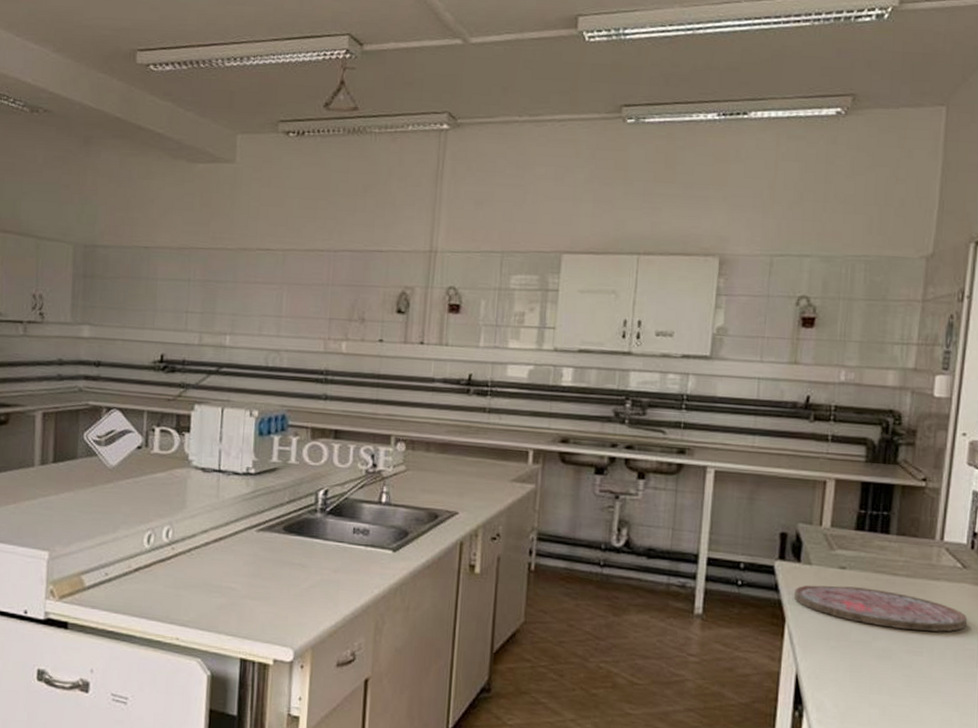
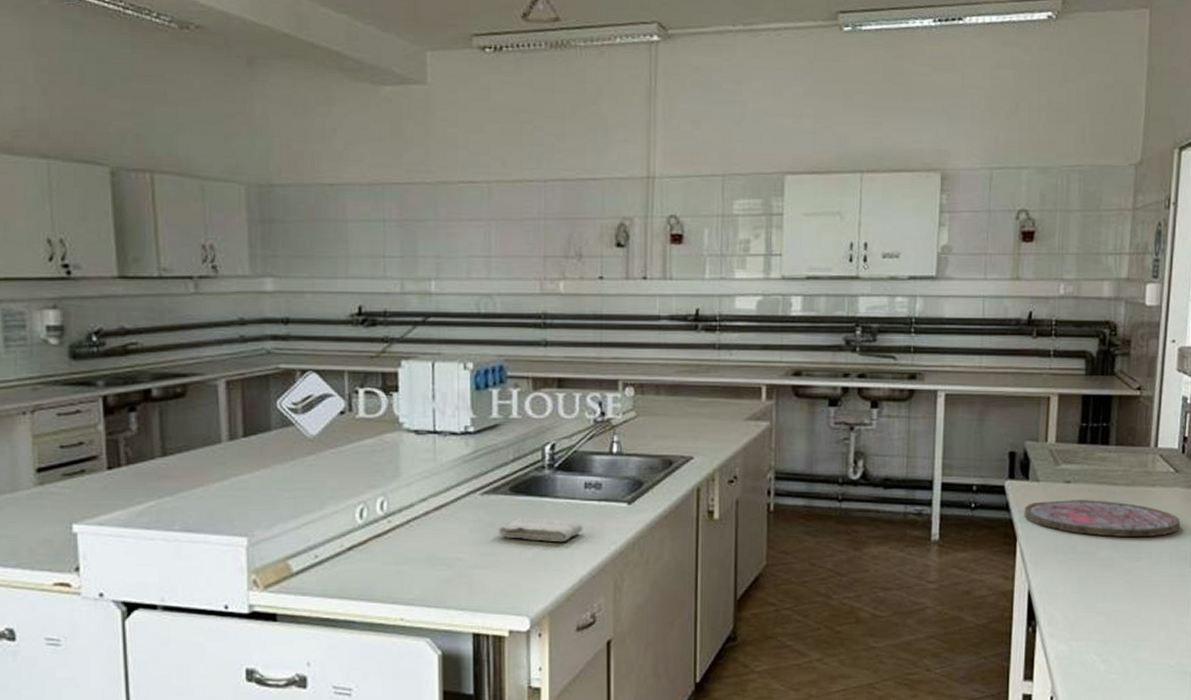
washcloth: none [270,554,349,581] -> present [498,517,583,541]

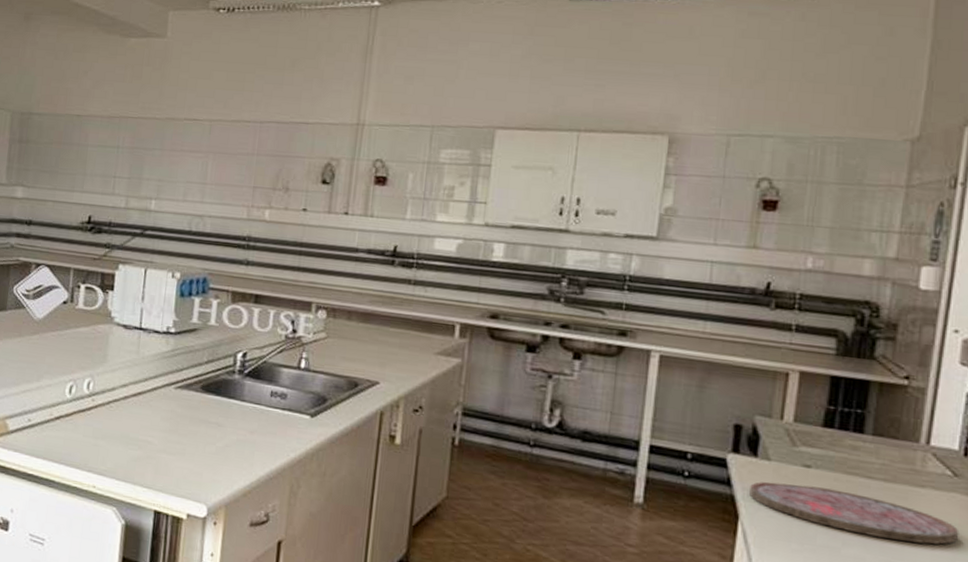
washcloth: present [498,517,583,541] -> none [186,413,266,442]

